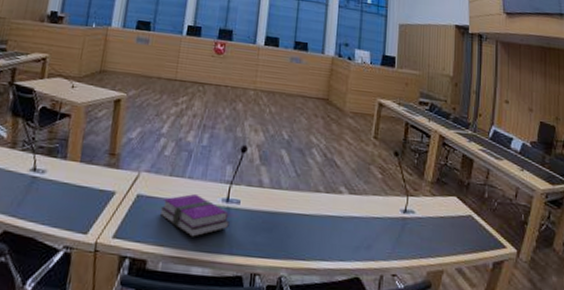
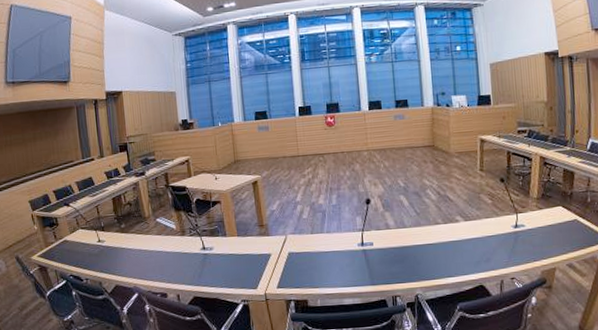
notebook: present [160,194,230,237] -> none [309,244,368,277]

